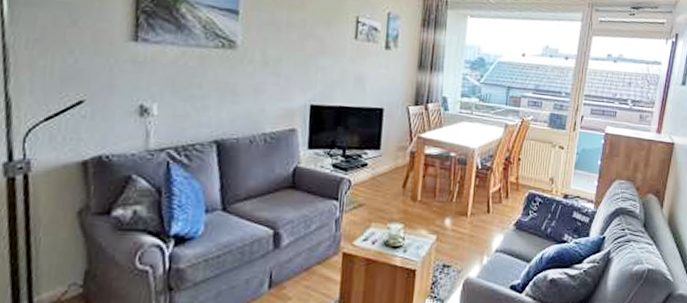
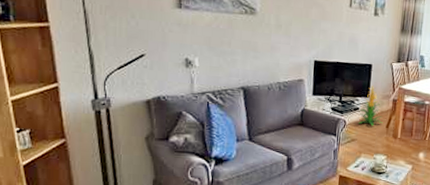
indoor plant: none [366,134,398,187] -> present [358,85,383,127]

